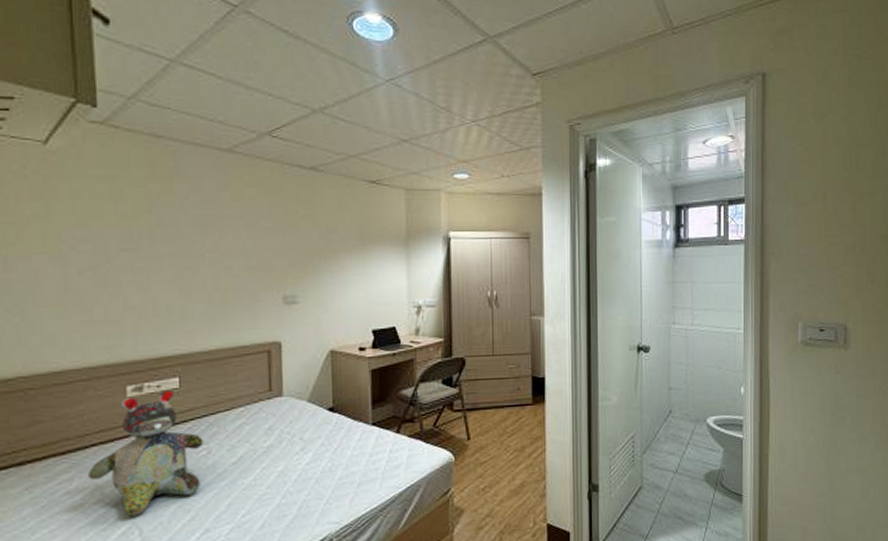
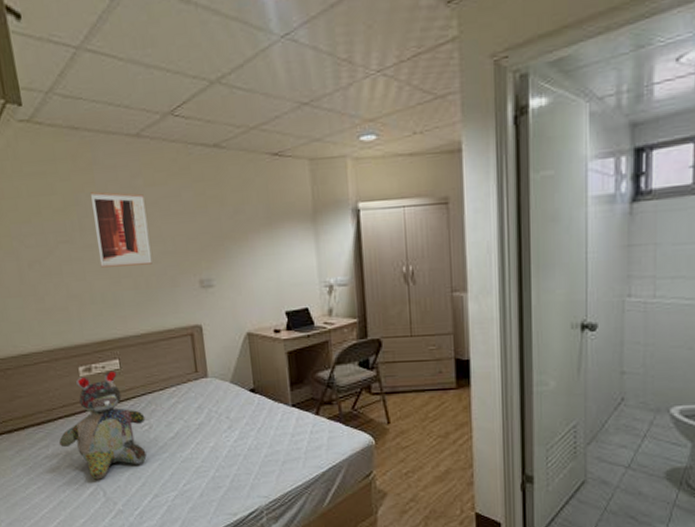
wall art: none [168,201,232,279] -> present [91,191,153,268]

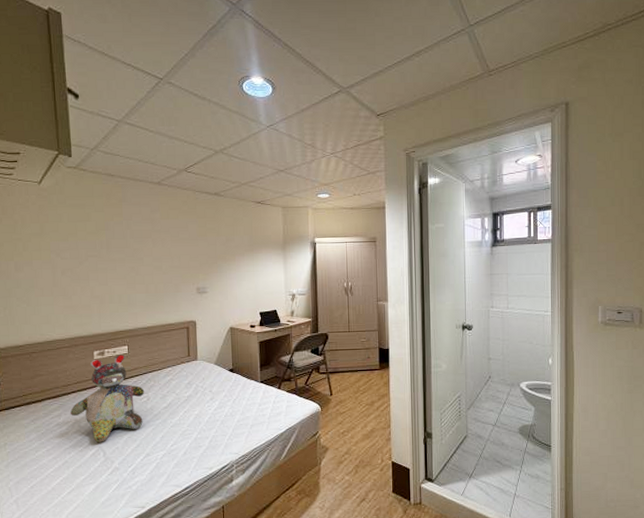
wall art: present [91,191,153,268] -> none [118,221,162,276]

